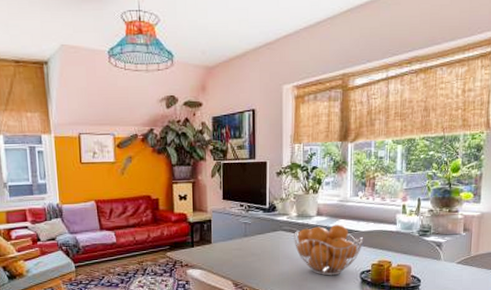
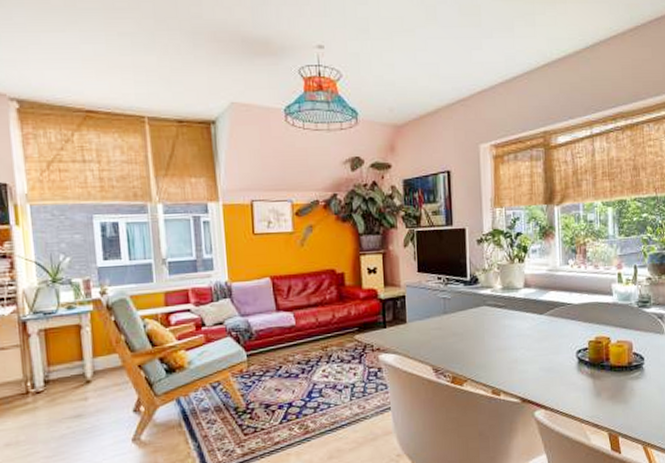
fruit basket: present [294,224,364,276] -> none [499,297,578,357]

